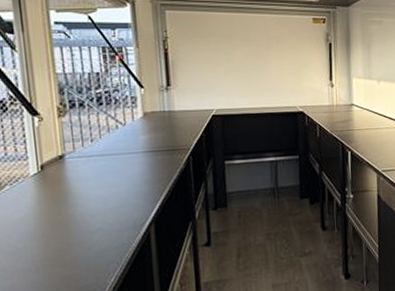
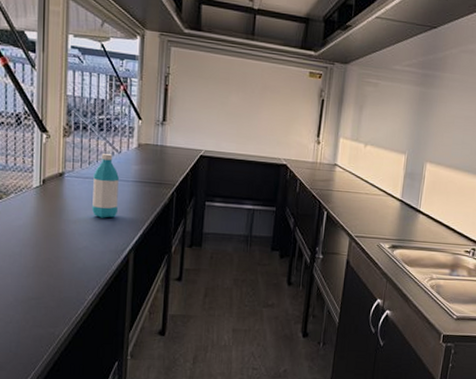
water bottle: none [98,128,130,196] -> present [92,154,120,218]

